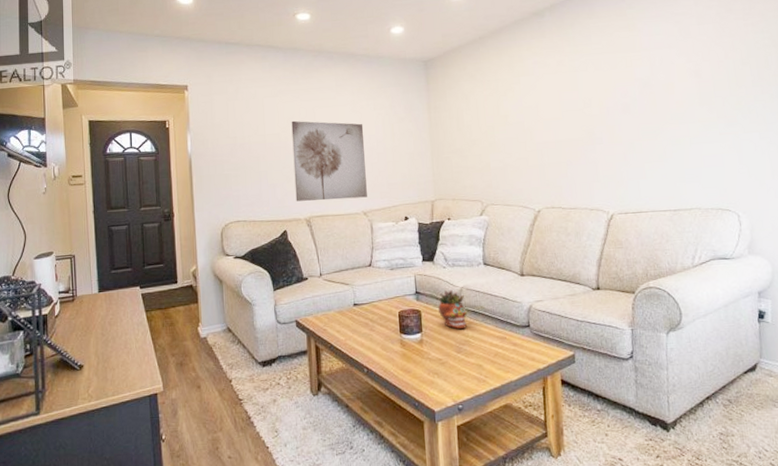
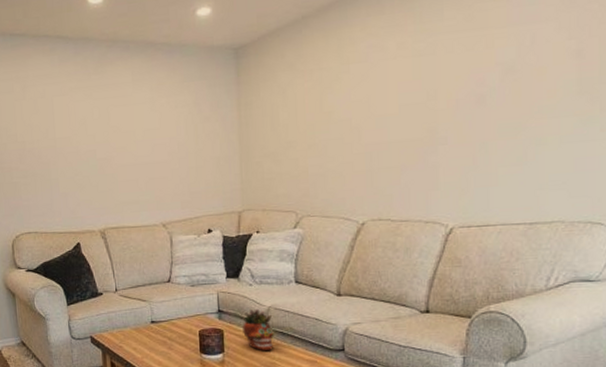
wall art: present [291,120,367,202] -> none [83,122,167,212]

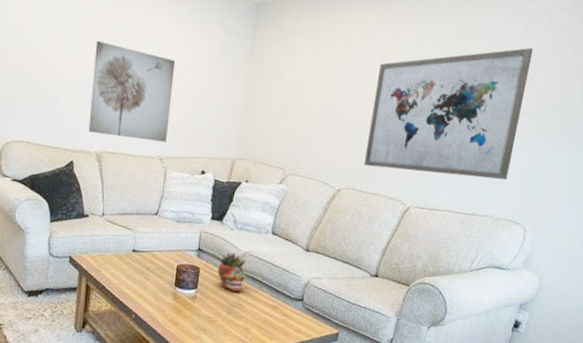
wall art: none [83,122,167,212] -> present [88,40,176,142]
wall art: none [385,17,577,191] -> present [363,47,534,180]

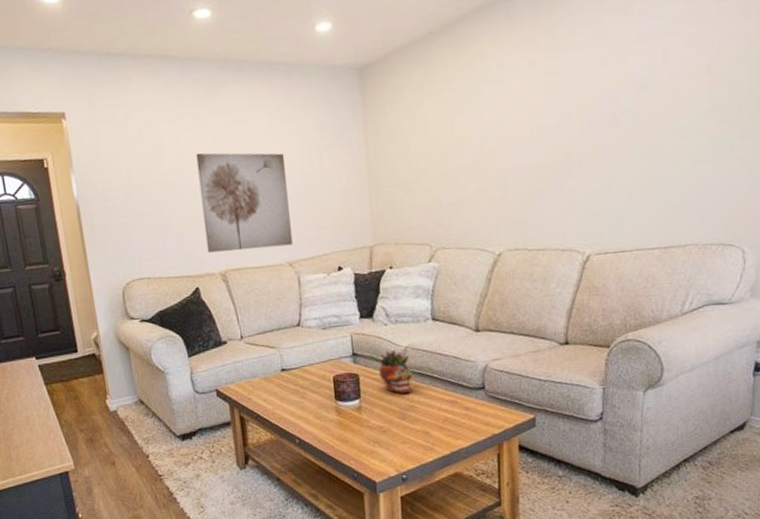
wall art: present [363,47,534,180] -> none [518,32,706,219]

